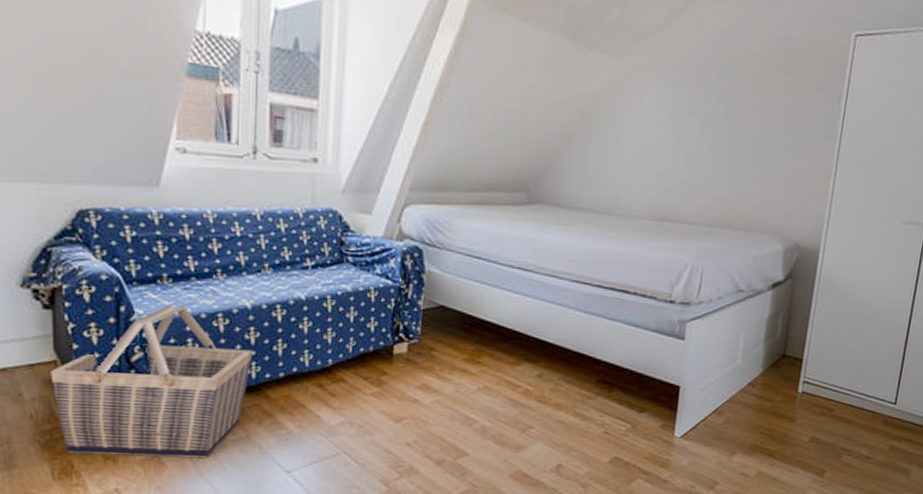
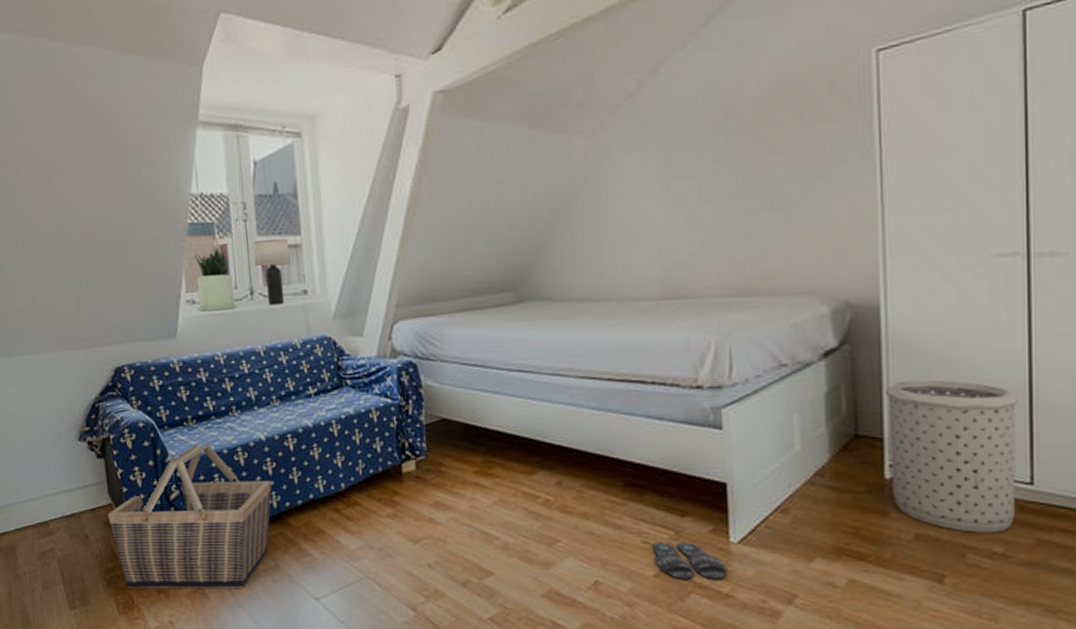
planter: none [187,97,238,166] -> present [193,249,239,312]
table lamp: none [261,96,304,170] -> present [253,238,291,306]
slippers: none [611,433,668,469] -> present [652,542,727,581]
laundry basket: none [801,314,899,440] -> present [886,379,1019,533]

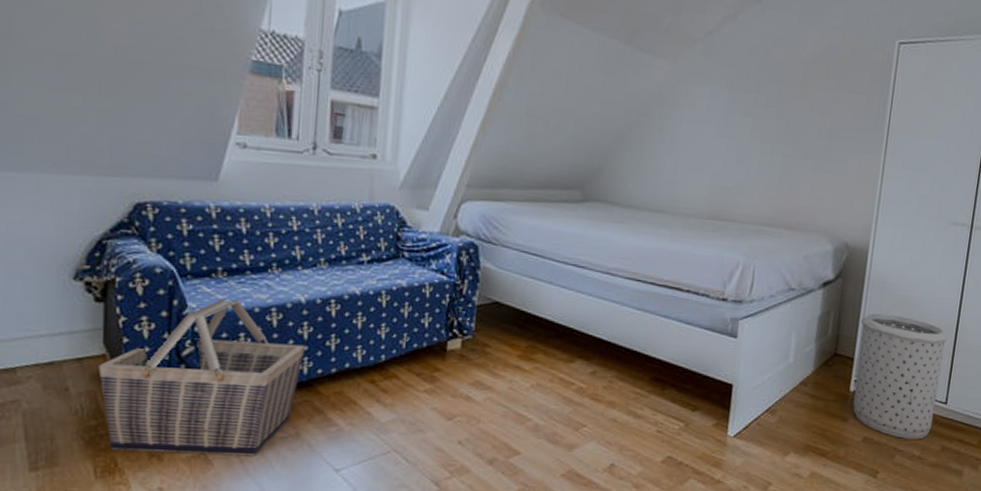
planter: present [193,249,239,312] -> none [247,93,298,162]
table lamp: present [253,238,291,306] -> none [322,93,365,165]
slippers: present [652,542,727,581] -> none [664,432,721,469]

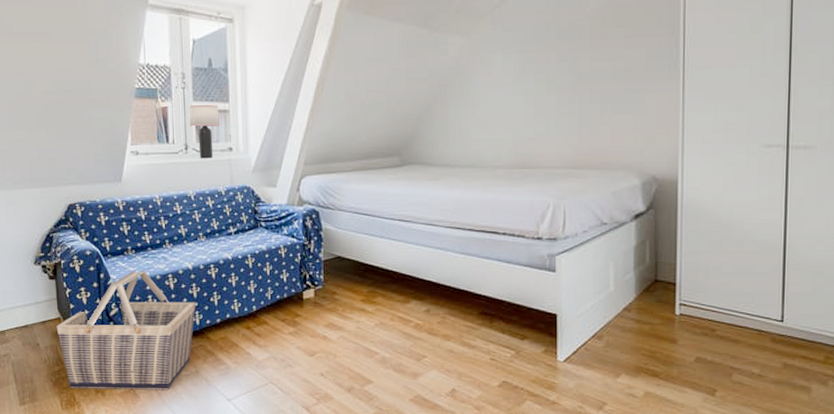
table lamp: none [322,93,365,165] -> present [189,104,220,159]
laundry basket: present [853,313,948,440] -> none [679,239,776,358]

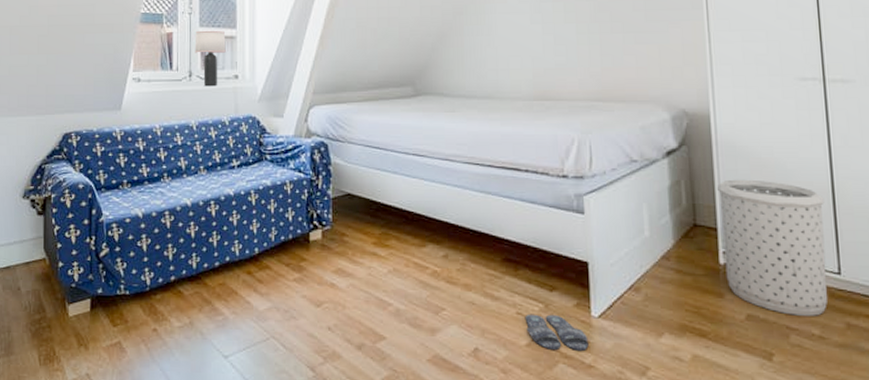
basket: present [56,271,196,391] -> none [40,207,194,345]
slippers: none [497,359,554,391] -> present [524,314,589,352]
laundry basket: none [679,239,776,358] -> present [717,179,828,316]

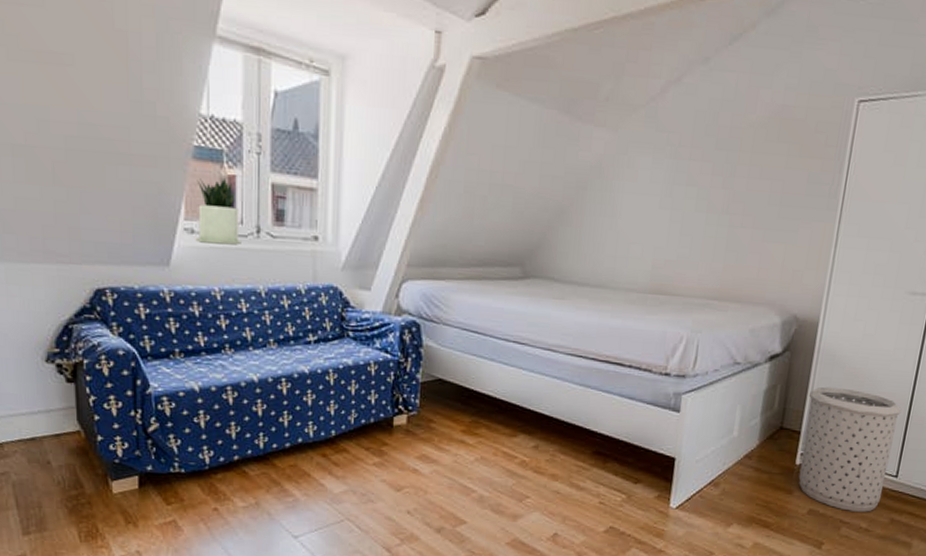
planter: none [141,36,178,89] -> present [195,179,243,245]
table lamp: present [194,30,226,87] -> none [264,176,304,248]
slippers: present [524,314,589,352] -> none [606,503,663,539]

